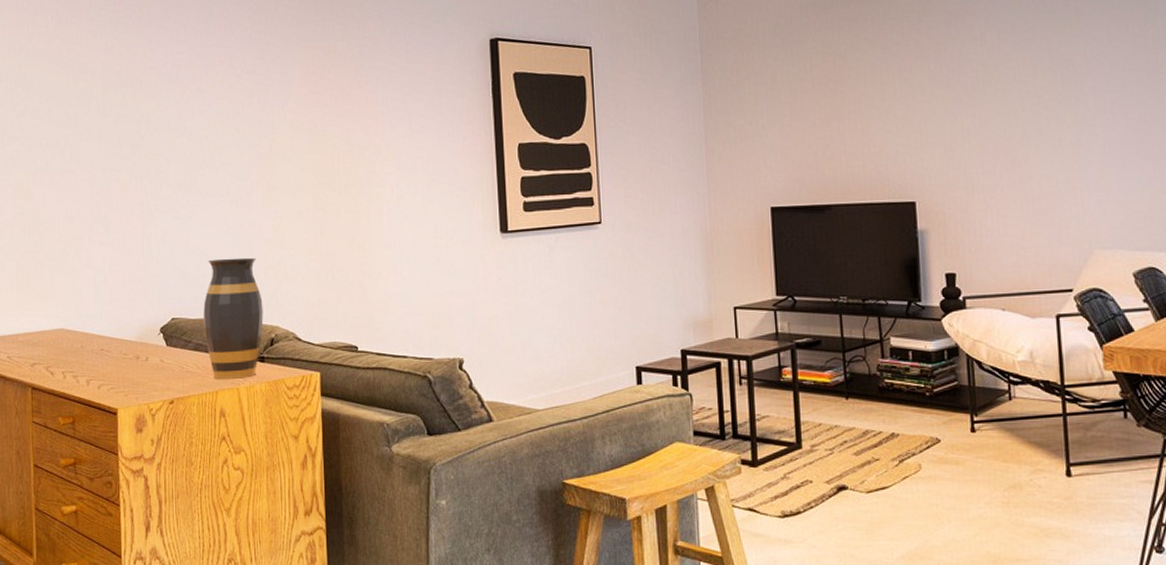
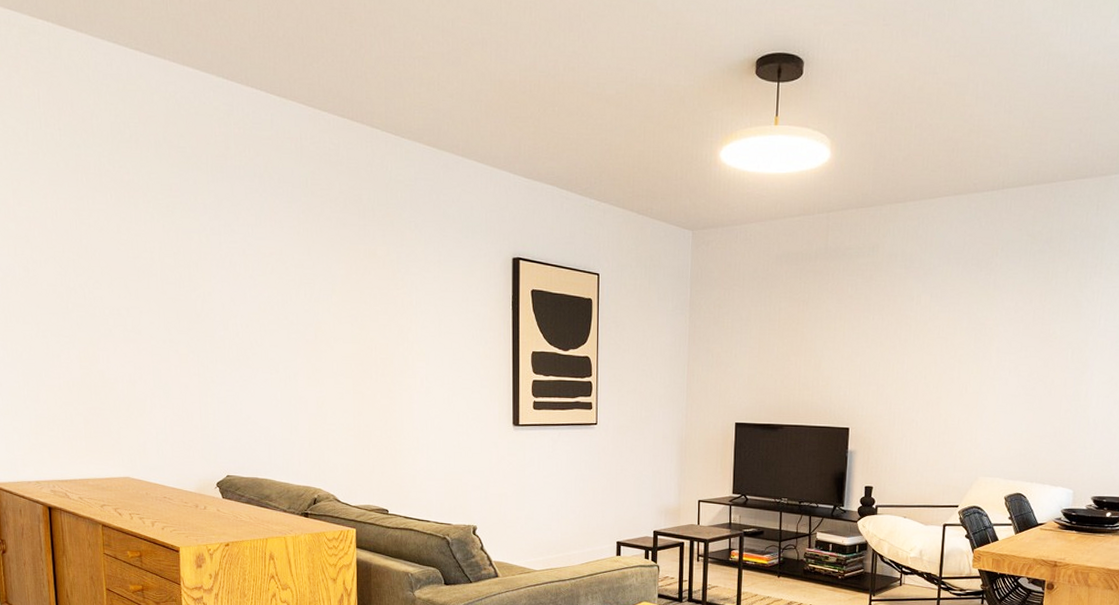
vase: present [203,257,264,380] -> none [255,428,308,530]

